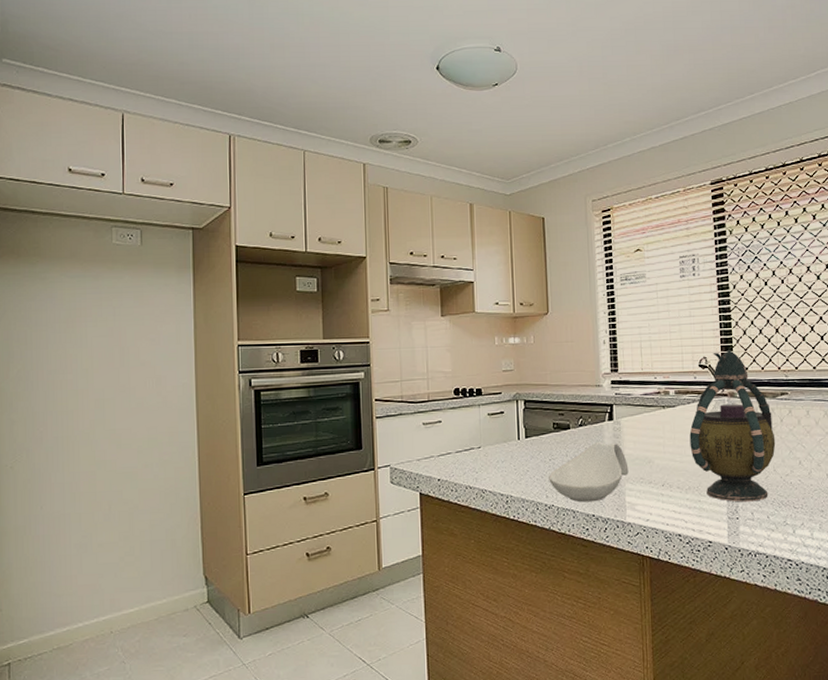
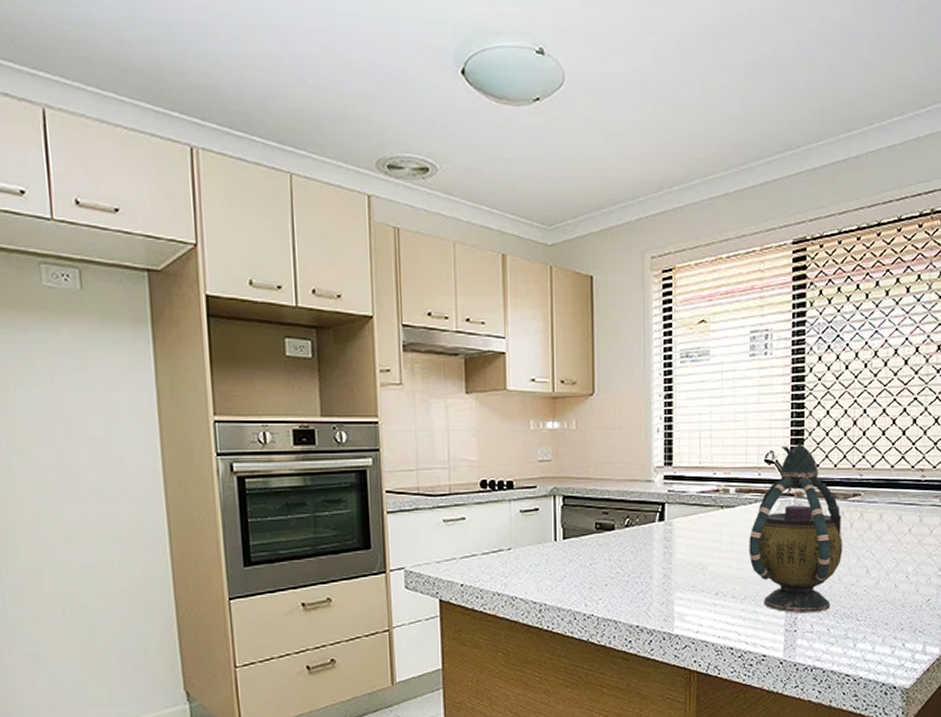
spoon rest: present [549,442,629,503] -> none [589,545,679,612]

